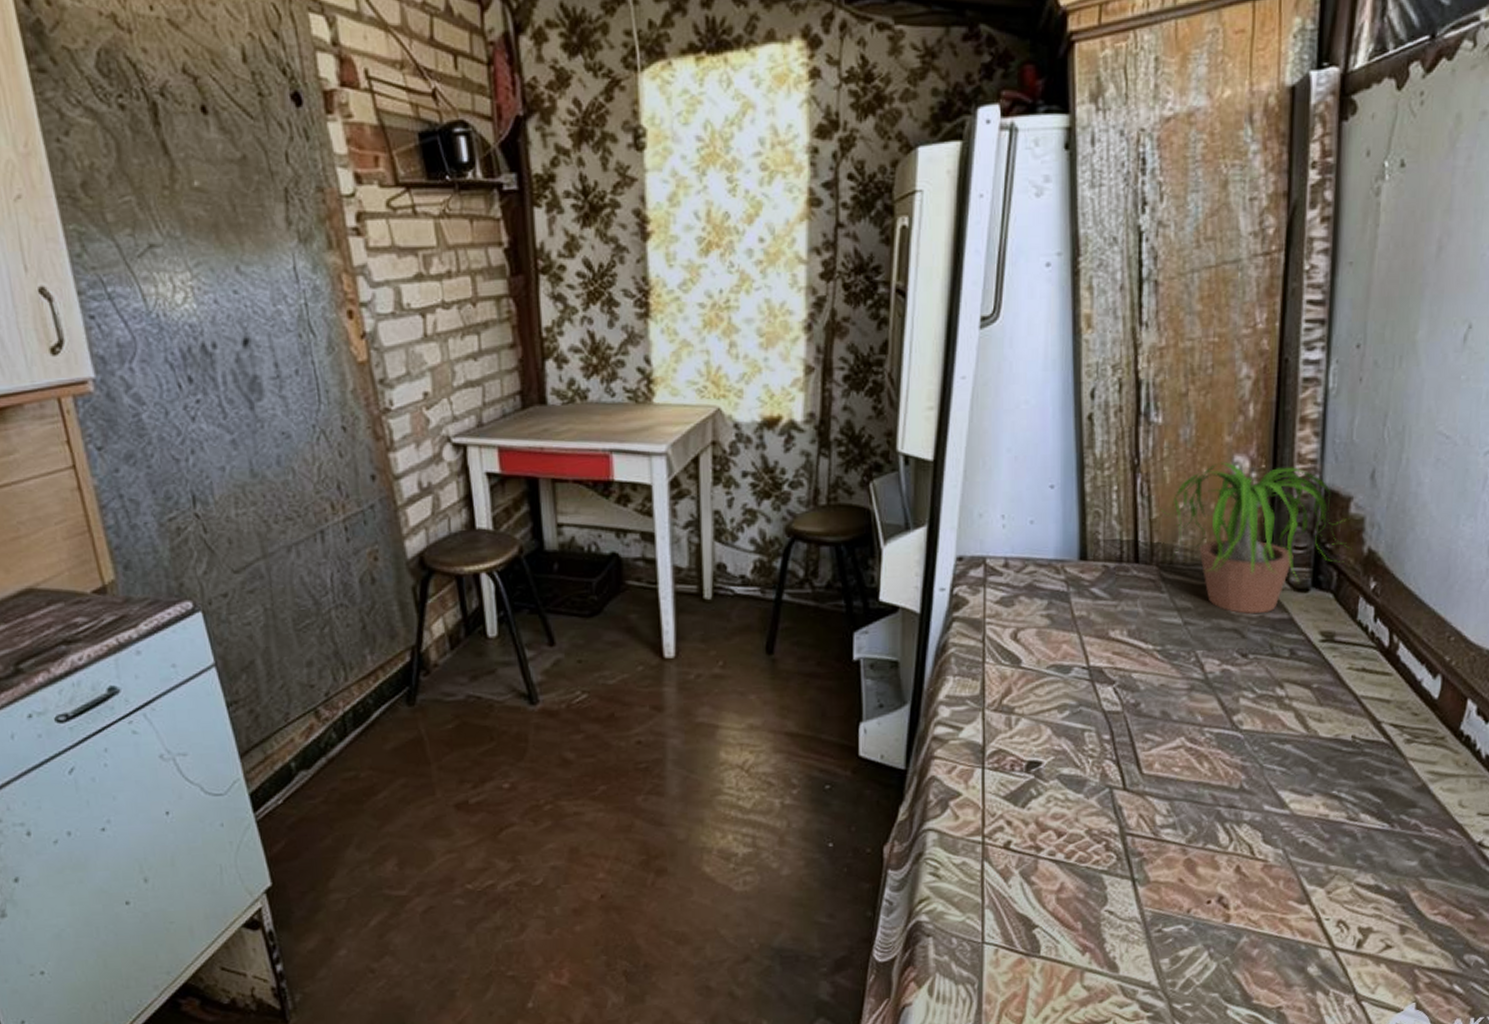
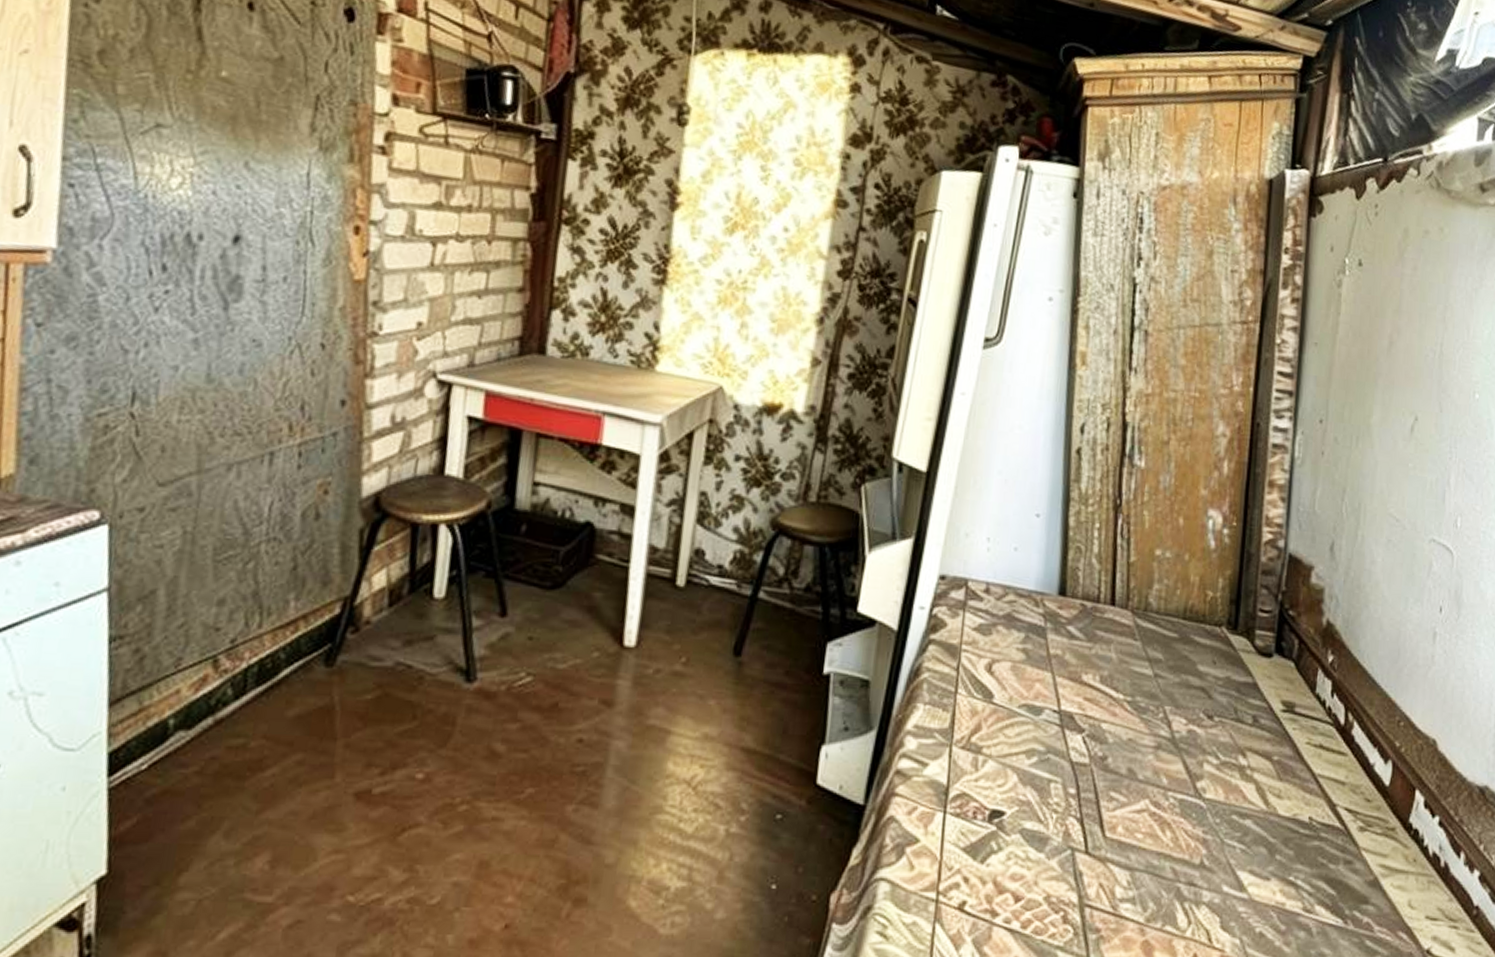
potted plant: present [1158,462,1349,614] -> none [1136,514,1310,674]

